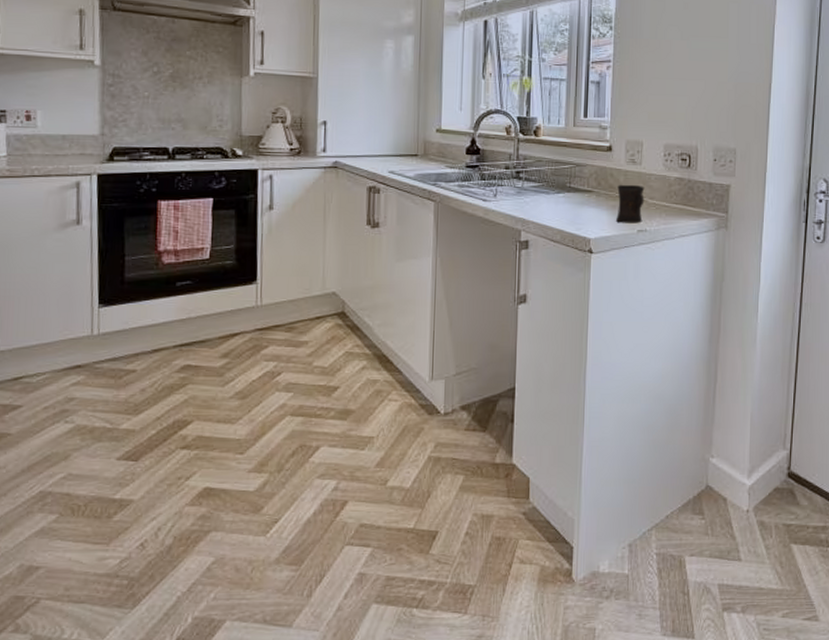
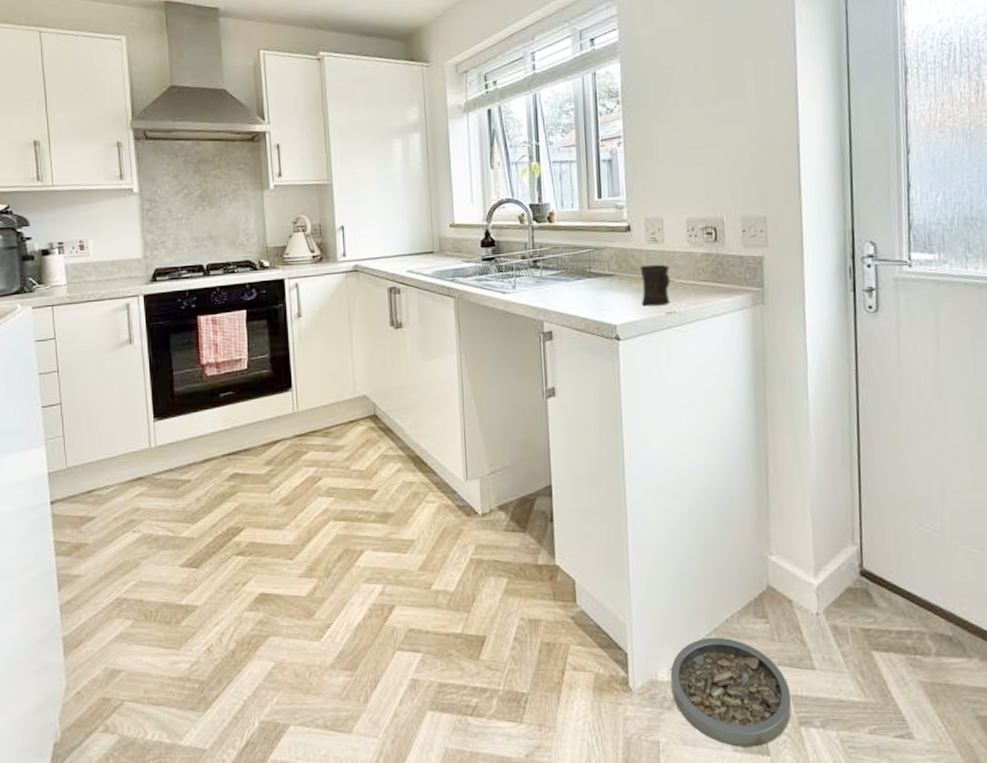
pet bowl: none [611,531,717,632] -> present [670,637,791,747]

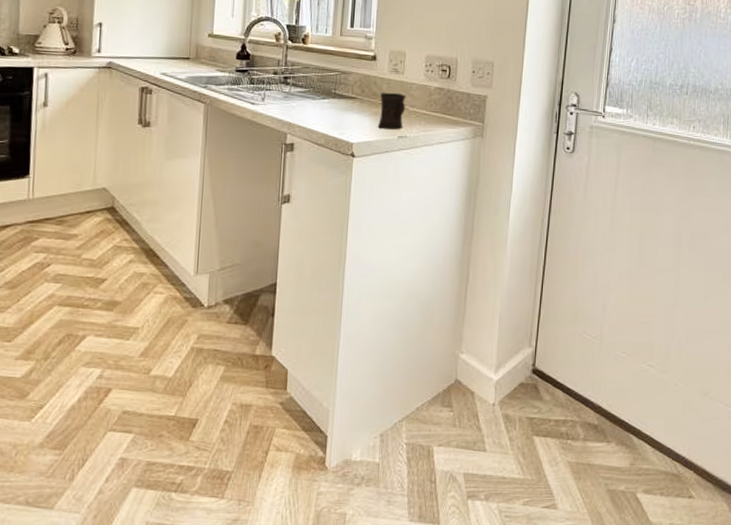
pet bowl: present [670,637,791,747] -> none [362,423,463,517]

